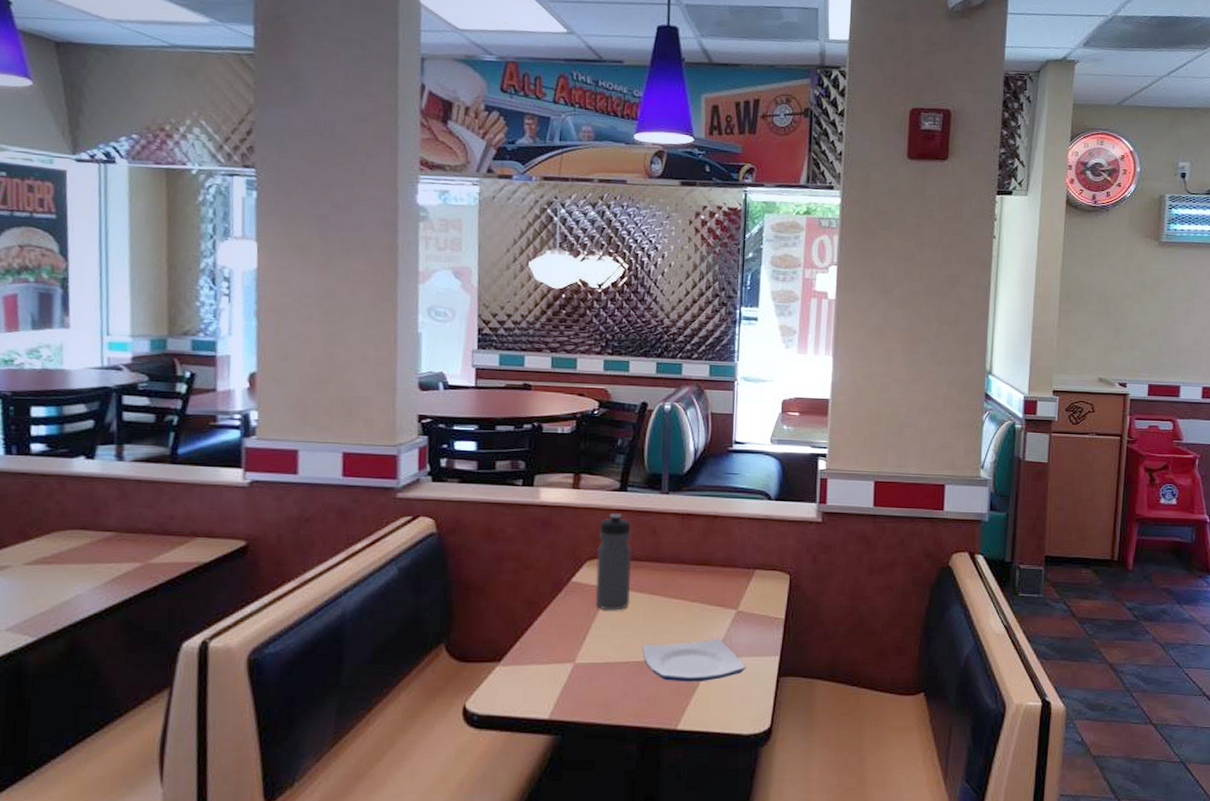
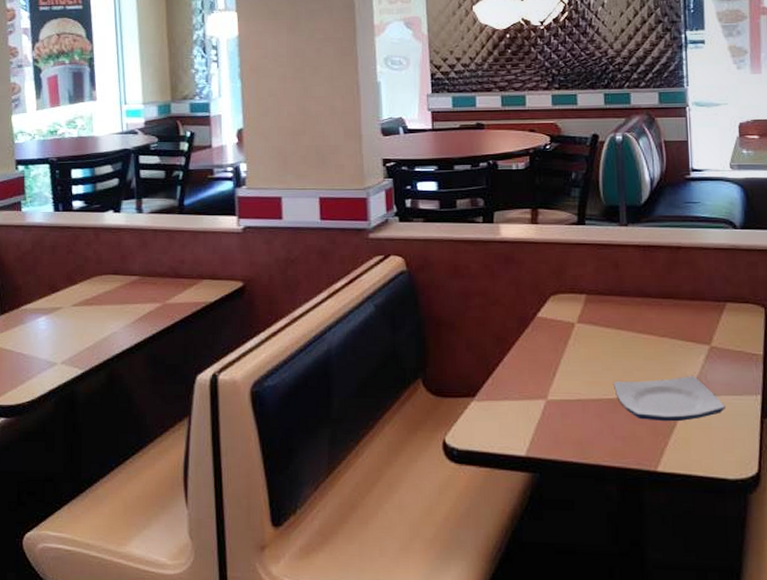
water bottle: present [595,513,631,611] -> none [560,247,596,346]

